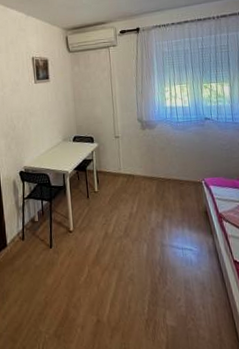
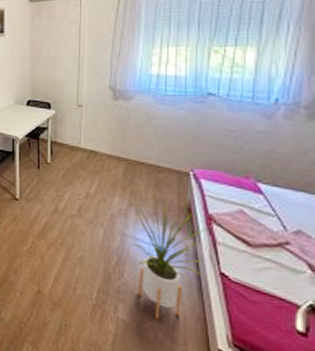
house plant: none [166,205,223,317] -> present [130,195,208,320]

